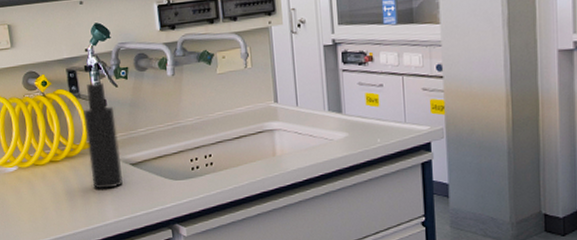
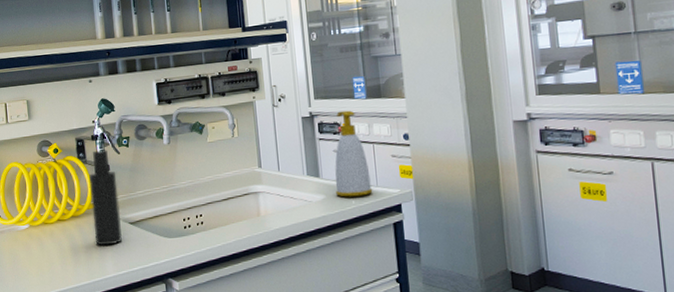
soap bottle: none [359,37,401,135] -> present [335,110,373,197]

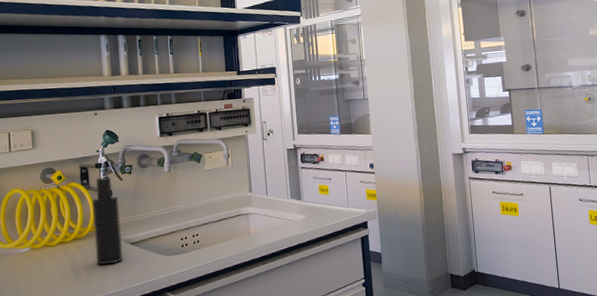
soap bottle: present [335,110,373,197] -> none [314,144,345,217]

